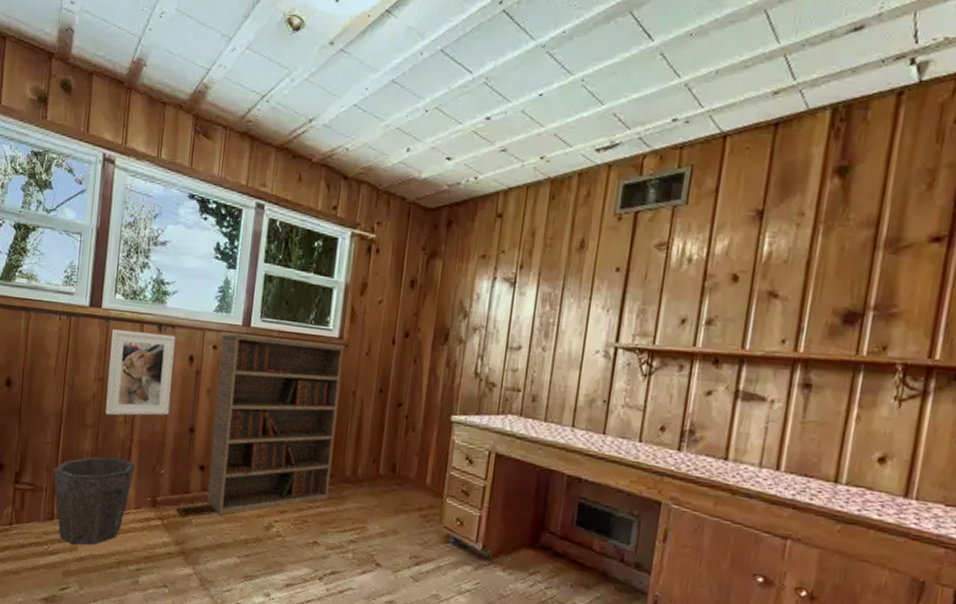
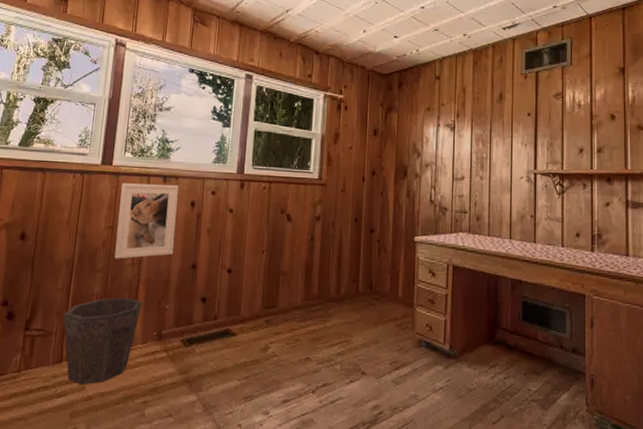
bookshelf: present [206,331,346,515] -> none [208,179,324,341]

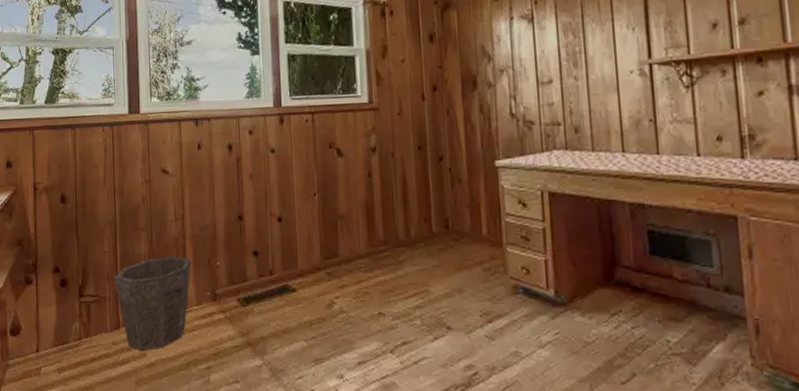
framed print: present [114,183,179,259] -> none [152,127,217,215]

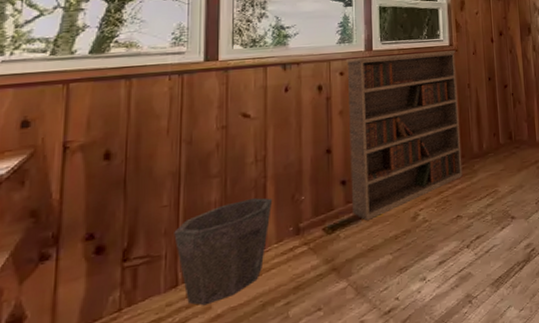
bookshelf: none [254,109,386,299] -> present [345,50,463,221]

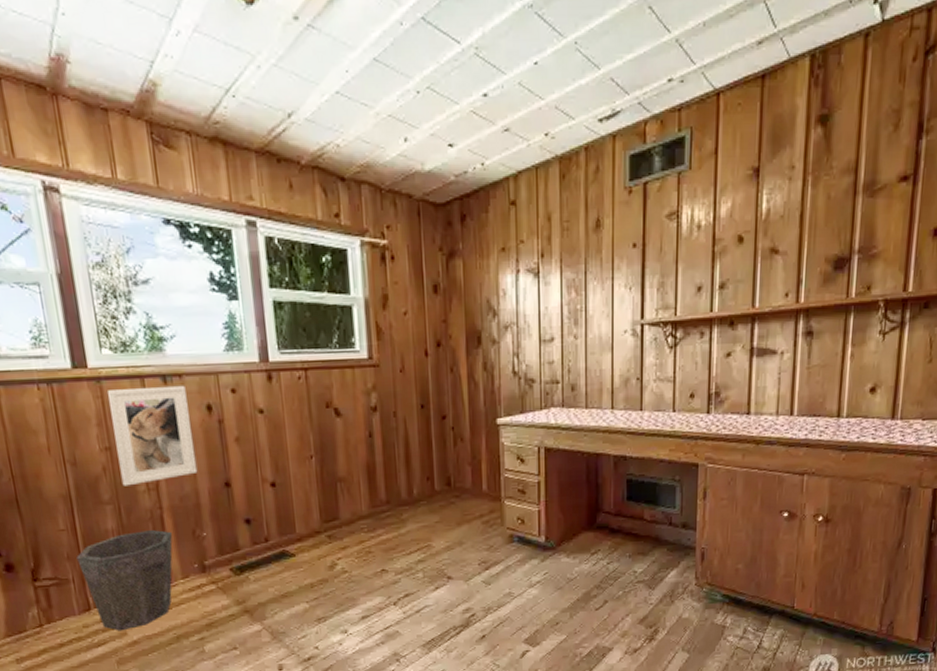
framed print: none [232,71,303,160] -> present [106,385,198,486]
bookshelf: present [345,50,463,221] -> none [236,366,388,565]

